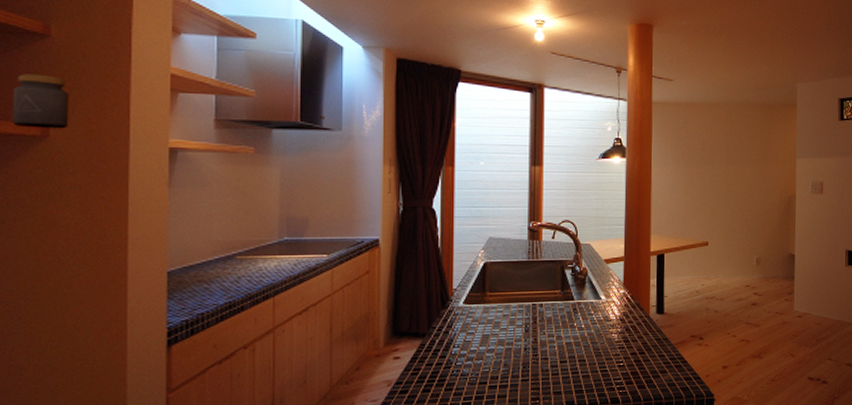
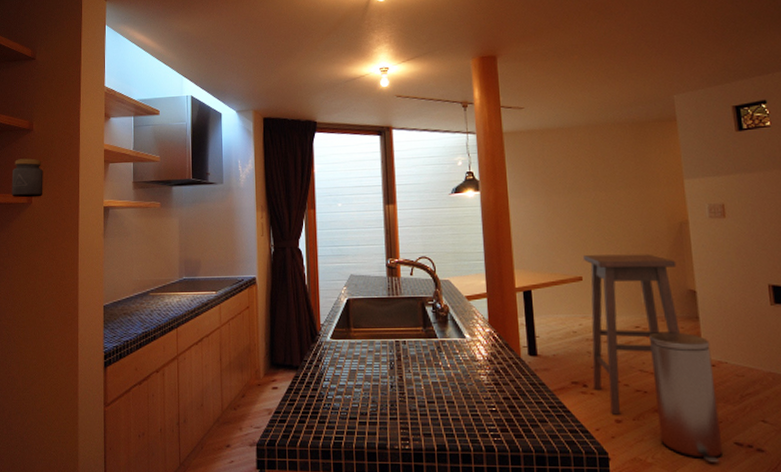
bar stool: none [707,222,783,362] -> present [582,254,680,415]
pedal bin: none [755,289,800,396] -> present [649,332,723,463]

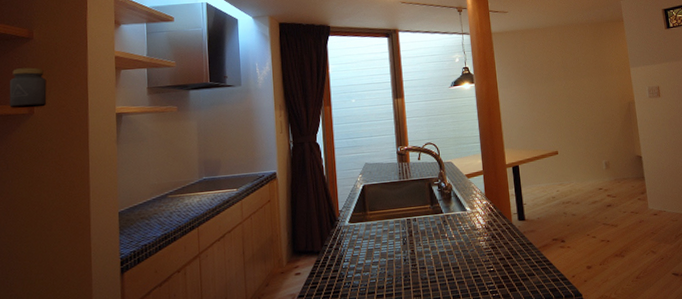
bar stool: present [582,254,680,415] -> none [557,129,631,263]
pedal bin: present [649,332,723,463] -> none [609,190,665,292]

